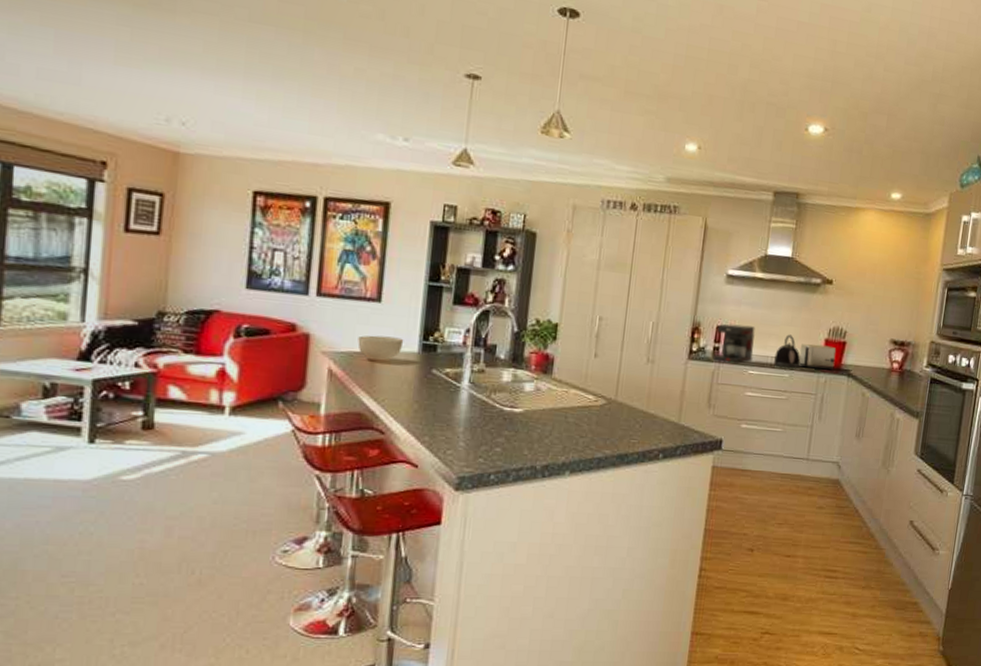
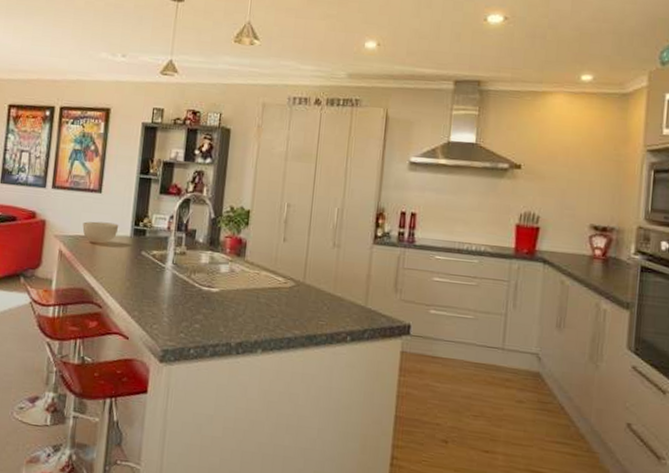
coffee maker: present [713,323,755,364] -> none [398,209,441,249]
kettle: present [773,334,801,369] -> none [460,220,490,255]
toaster: present [799,344,837,370] -> none [488,229,529,257]

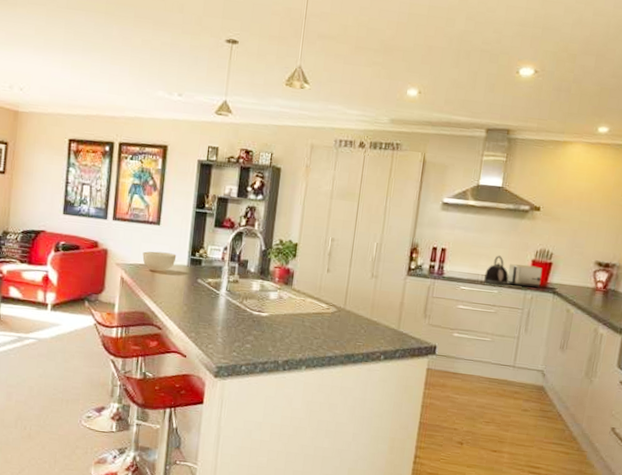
kettle: none [460,220,490,255] -> present [483,255,509,286]
toaster: none [488,229,529,257] -> present [507,264,543,288]

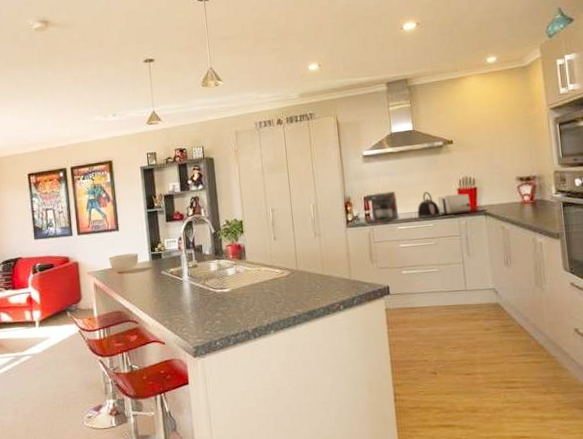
coffee maker: none [429,245,468,280] -> present [364,191,400,224]

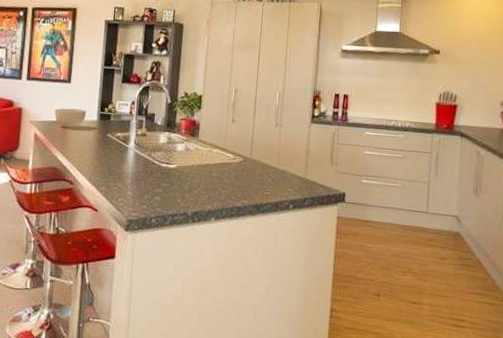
coffee maker: present [364,191,400,224] -> none [333,91,370,126]
kettle: present [417,191,441,220] -> none [388,99,414,130]
toaster: present [437,193,471,216] -> none [412,107,448,131]

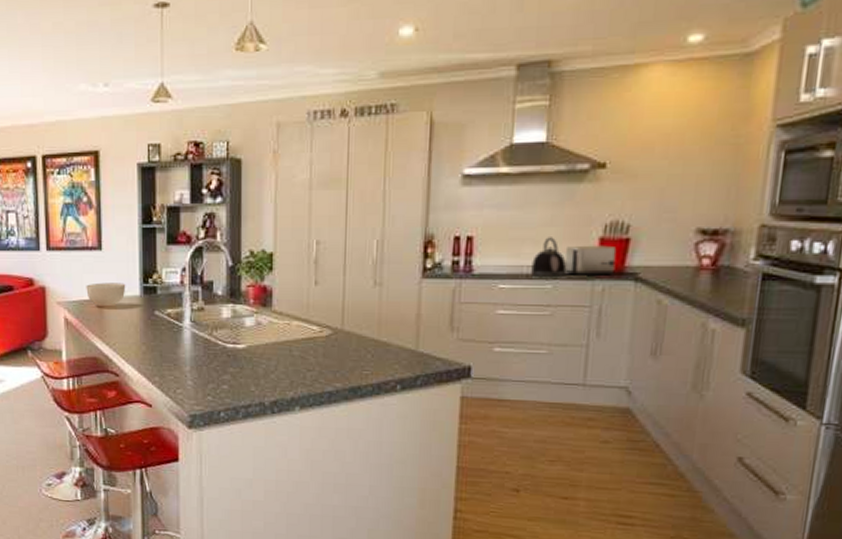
kettle: none [388,99,414,130] -> present [529,237,567,278]
toaster: none [412,107,448,131] -> present [564,245,617,276]

